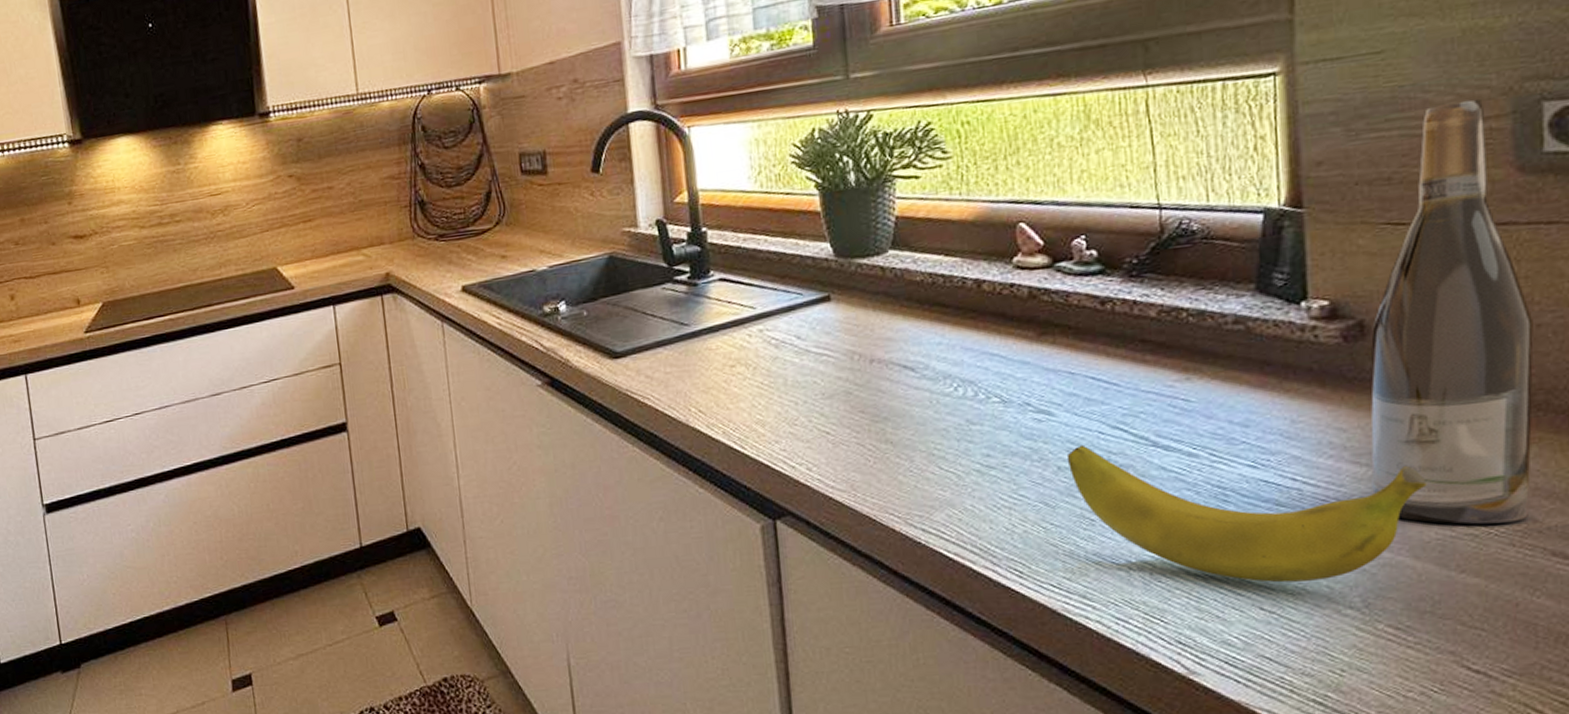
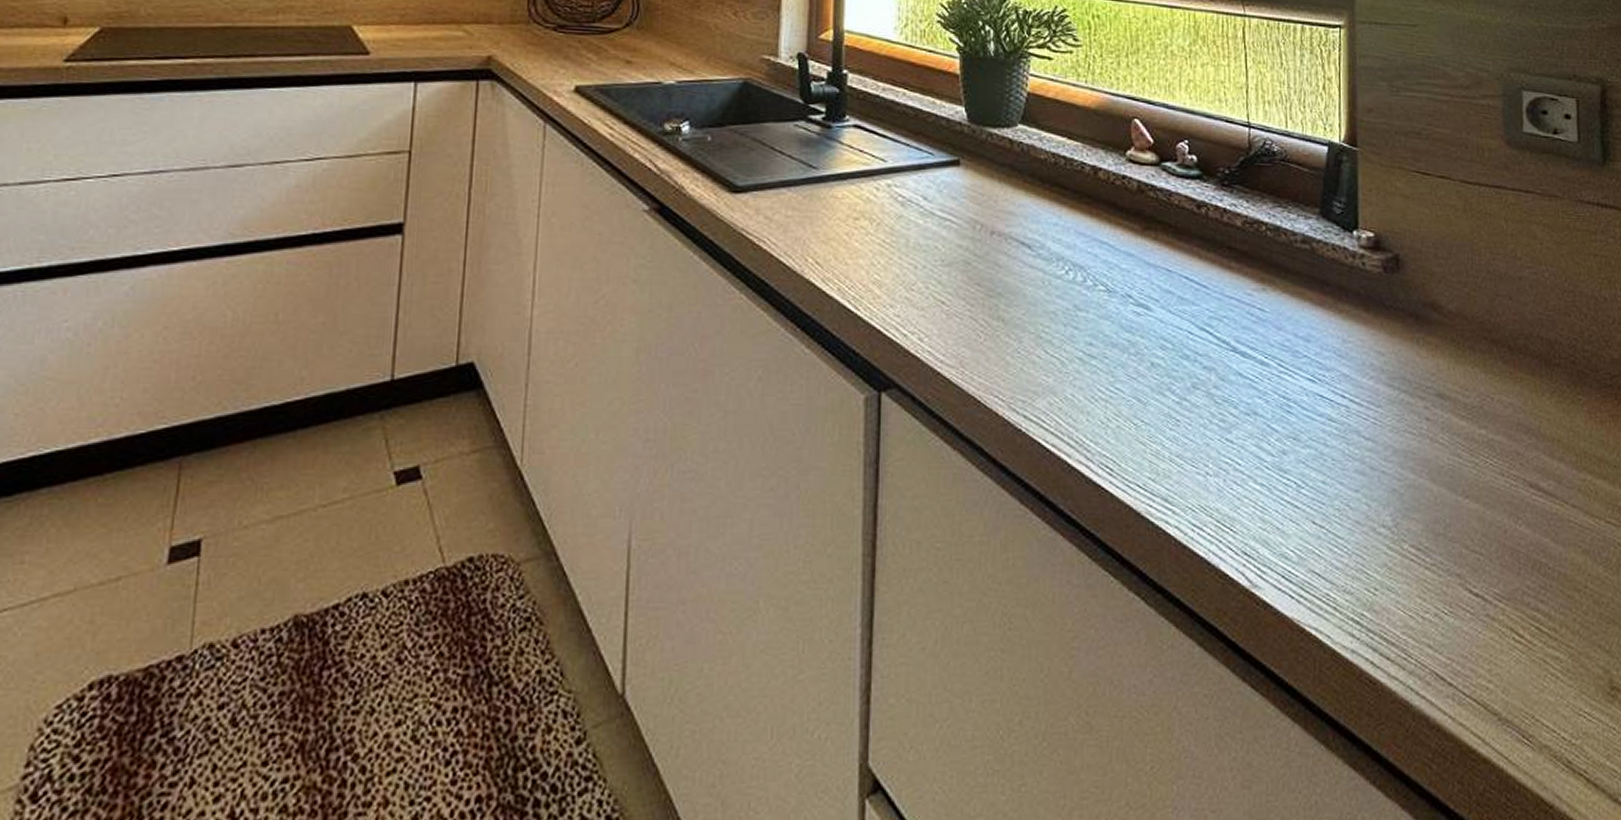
banana: present [1066,444,1427,583] -> none [1159,342,1442,497]
wine bottle: present [1370,98,1534,525] -> none [1400,78,1517,454]

